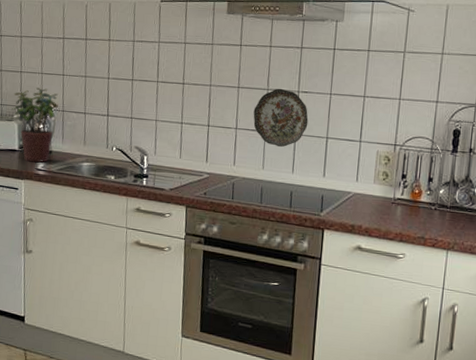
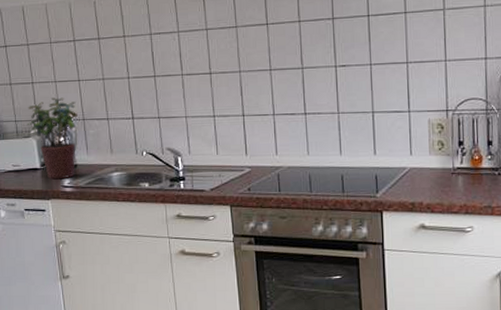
decorative plate: present [253,88,309,148] -> none [290,65,351,129]

